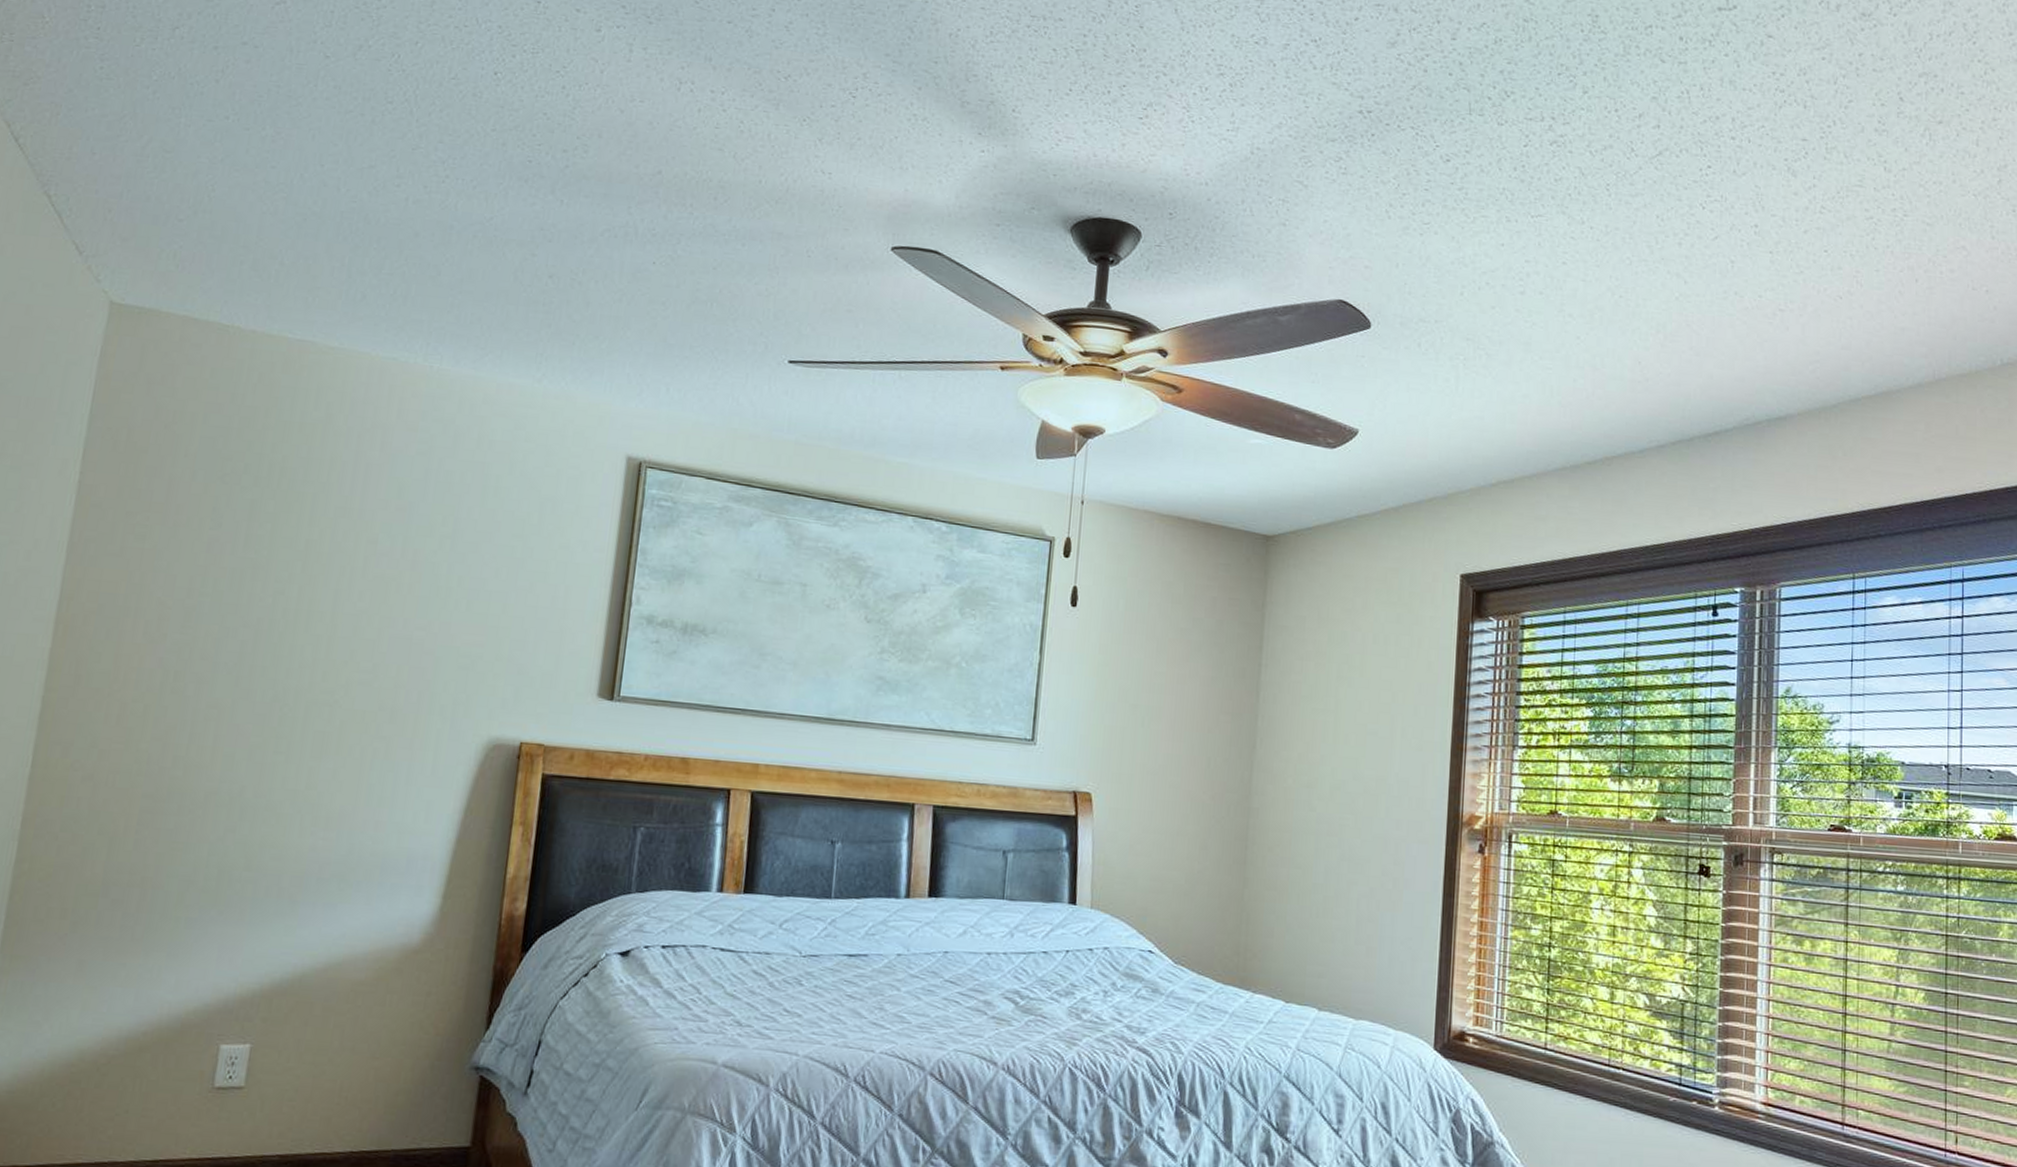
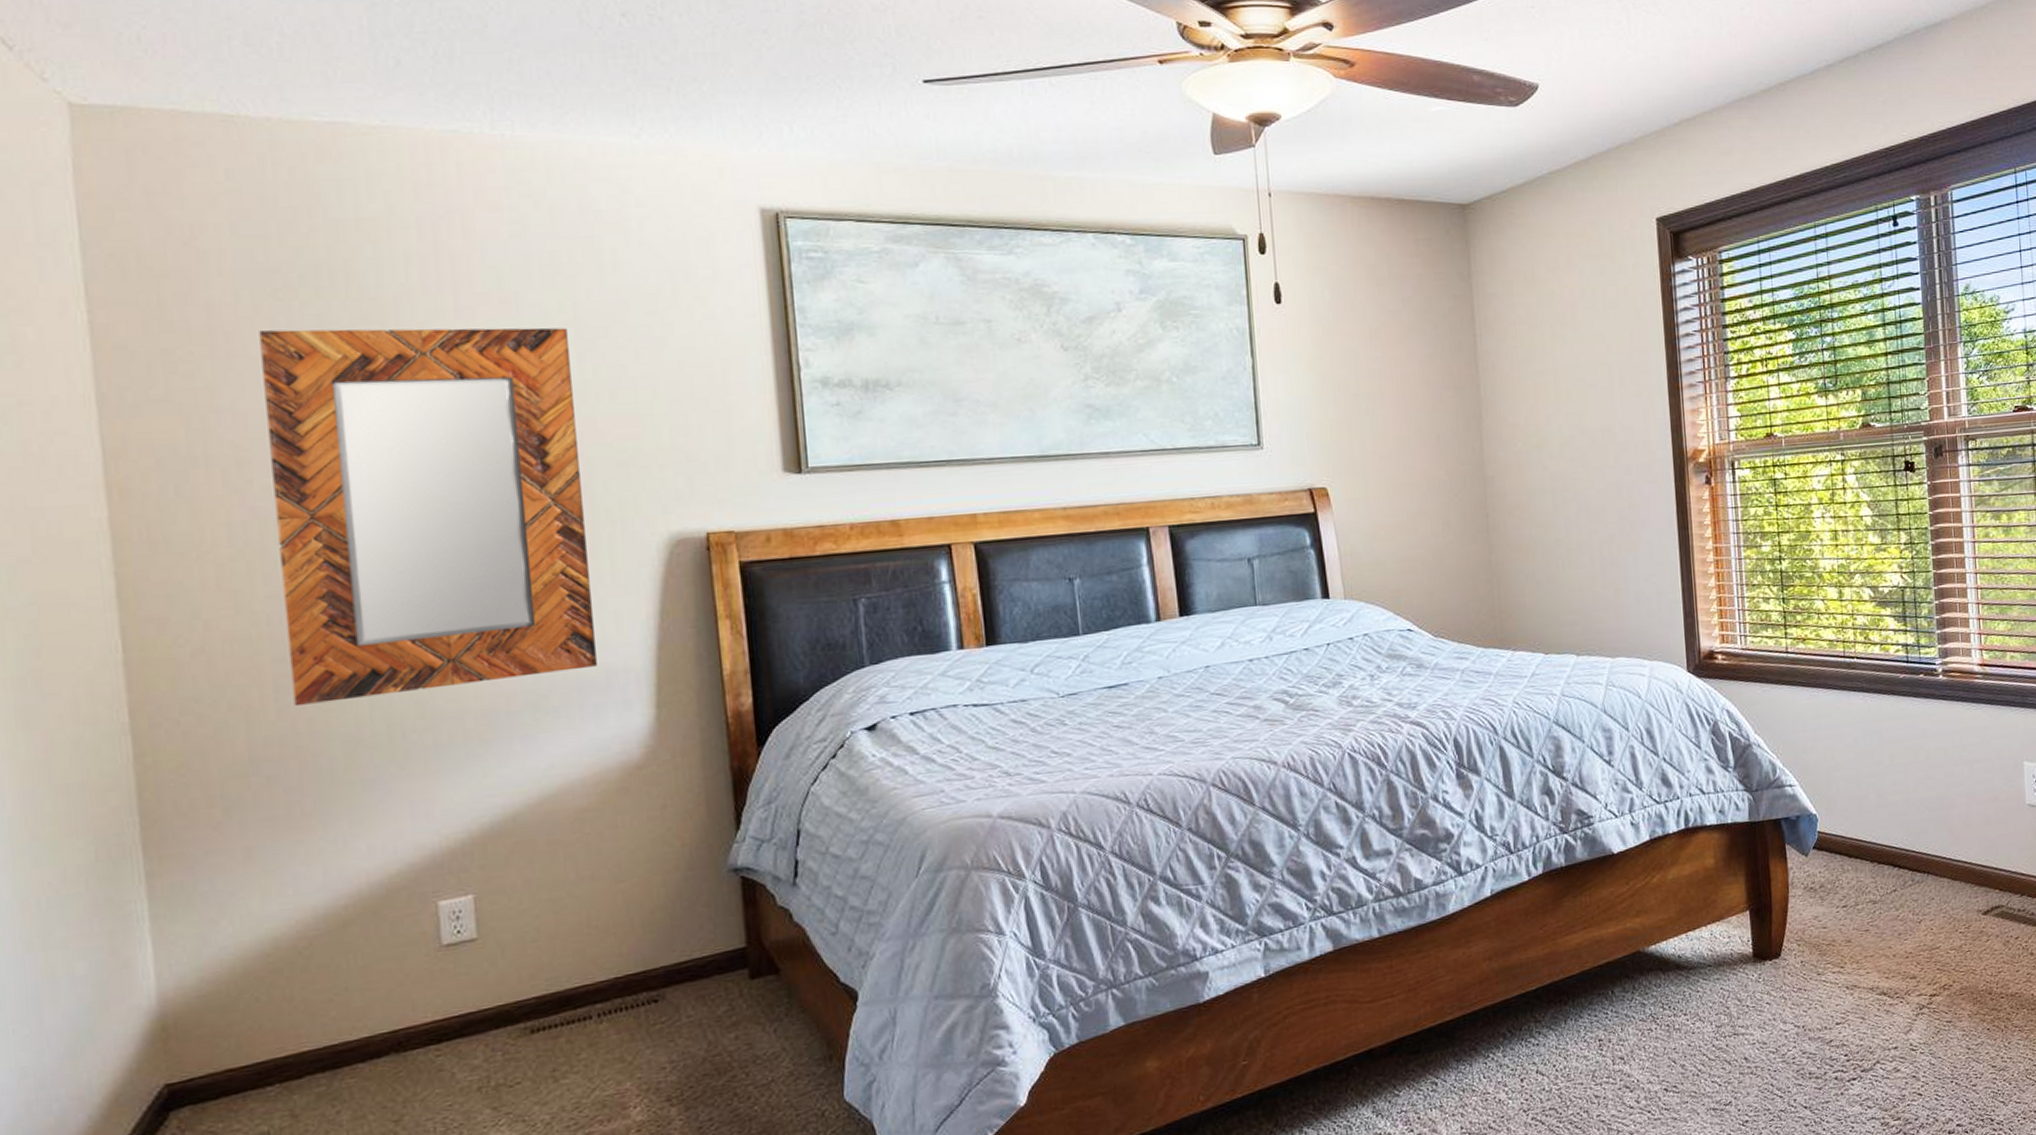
home mirror: none [150,507,445,850] -> present [259,327,597,705]

